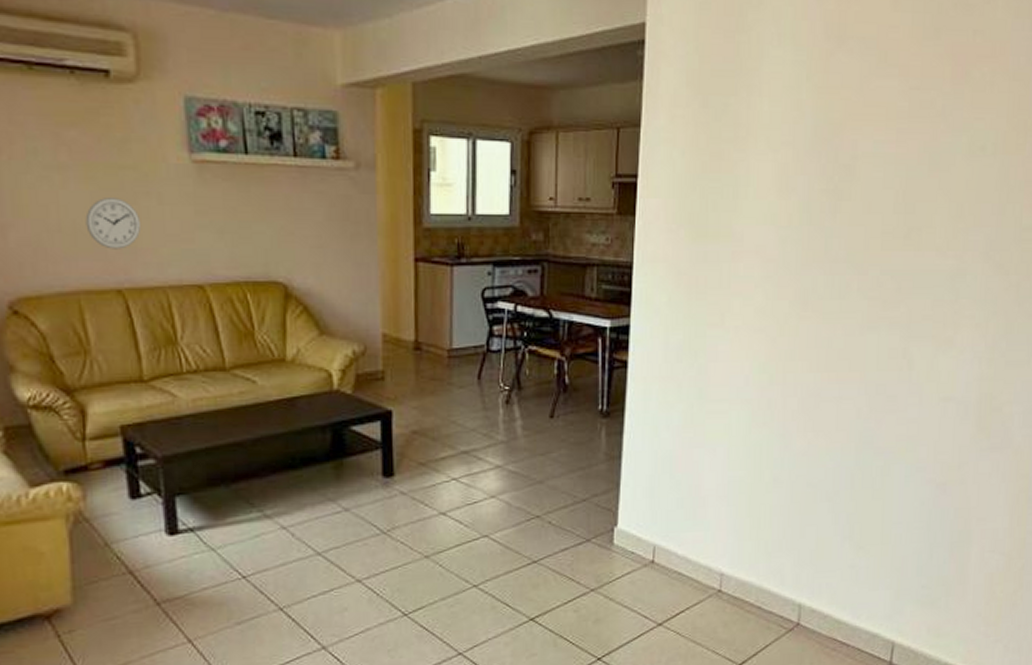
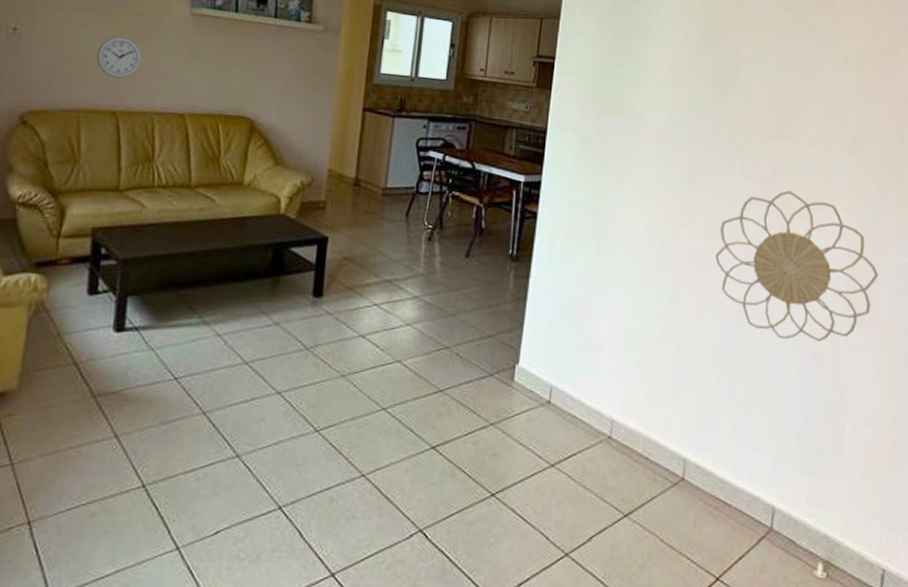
decorative wall piece: none [830,309,1012,473] -> present [715,190,879,342]

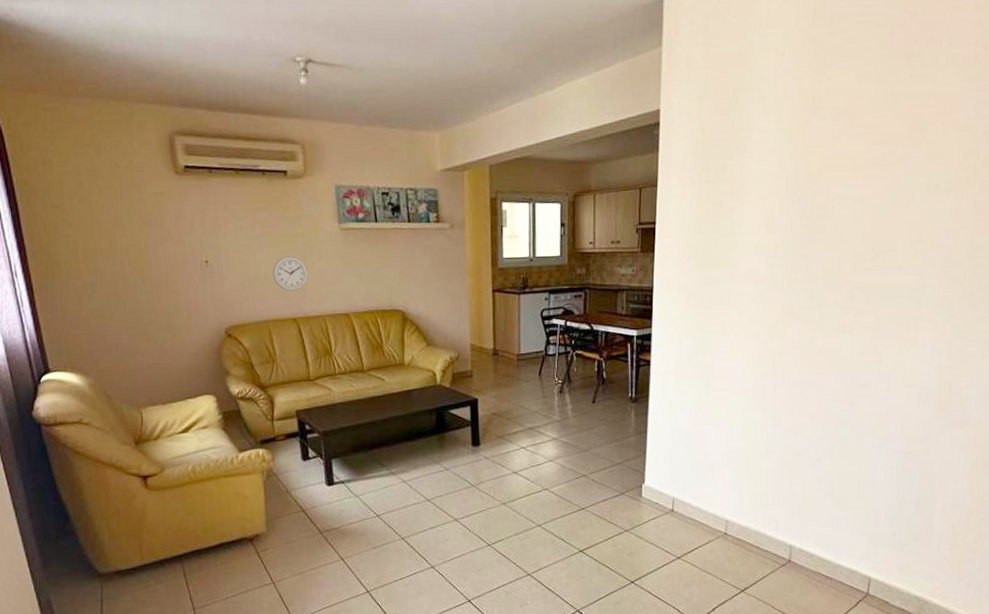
decorative wall piece: present [715,190,879,342] -> none [812,315,969,444]

